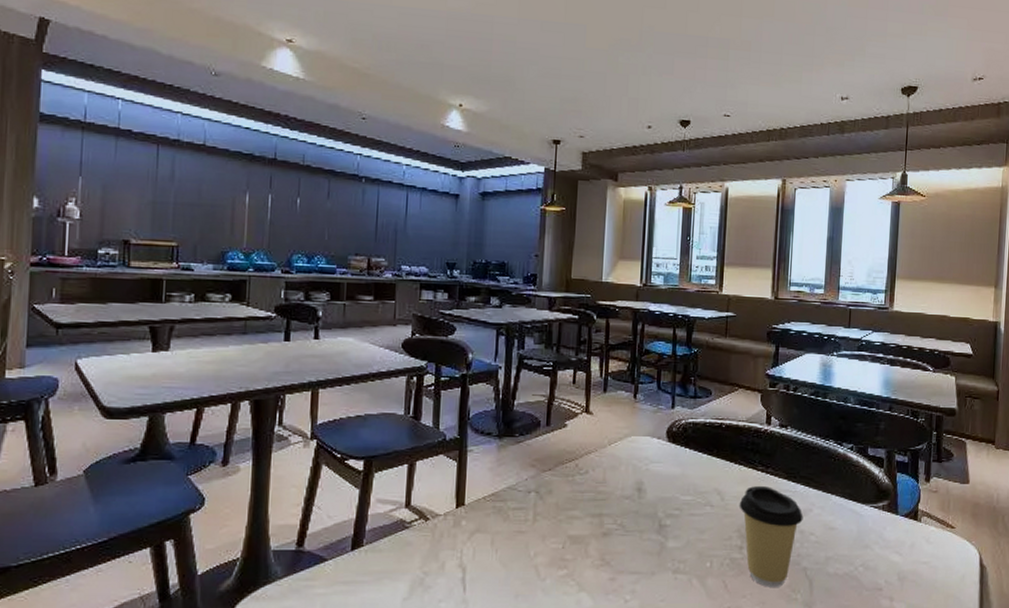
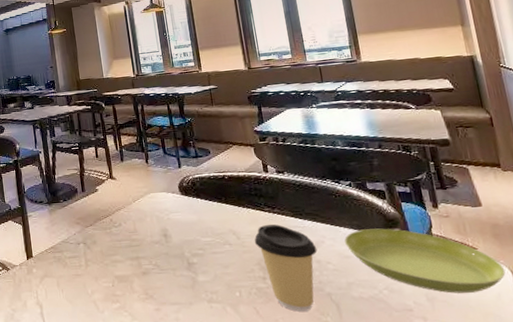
saucer: none [833,499,974,573] -> present [344,228,506,294]

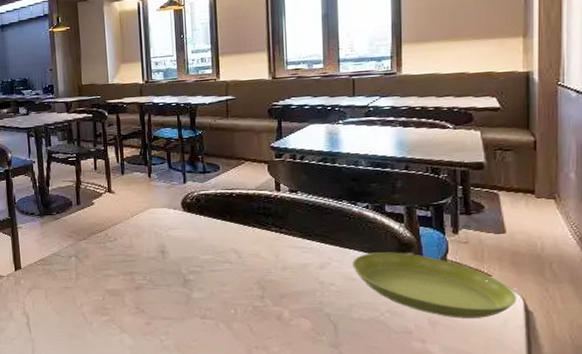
coffee cup: present [254,224,317,312] -> none [256,244,322,330]

